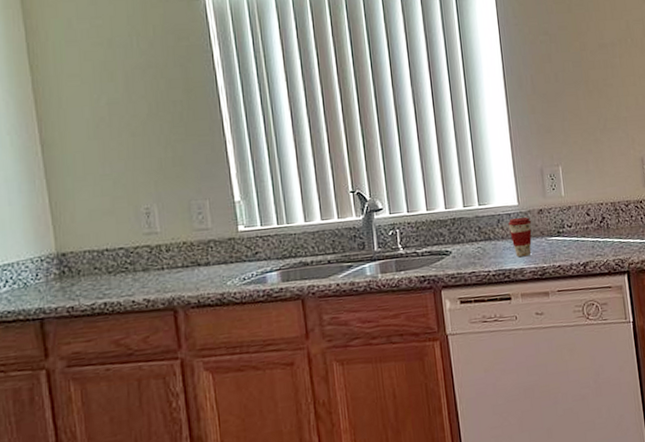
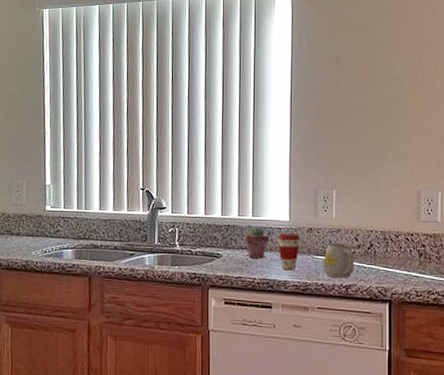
potted succulent: none [473,214,500,251] -> present [244,225,270,259]
mug: none [557,220,590,257] -> present [323,243,355,278]

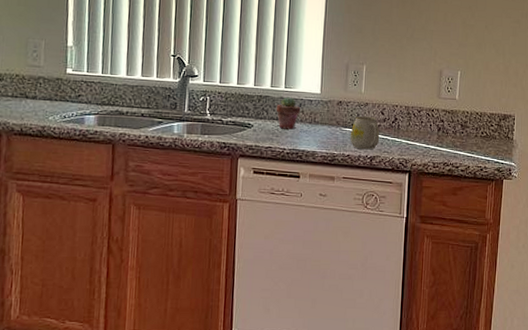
coffee cup: present [277,232,301,271] -> none [308,104,330,142]

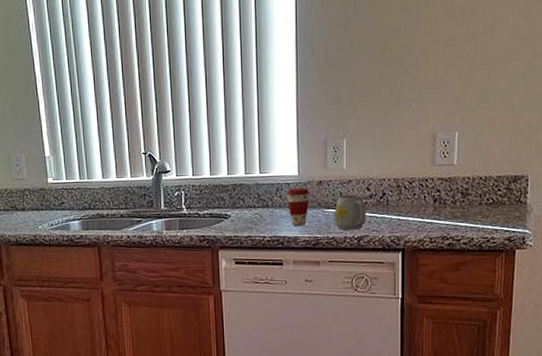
potted succulent: present [276,97,301,130] -> none [252,182,279,217]
coffee cup: none [308,104,330,142] -> present [286,187,310,226]

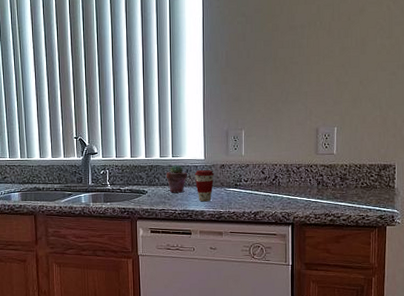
potted succulent: none [252,182,279,217] -> present [166,165,188,193]
mug: present [334,194,367,230] -> none [234,177,262,206]

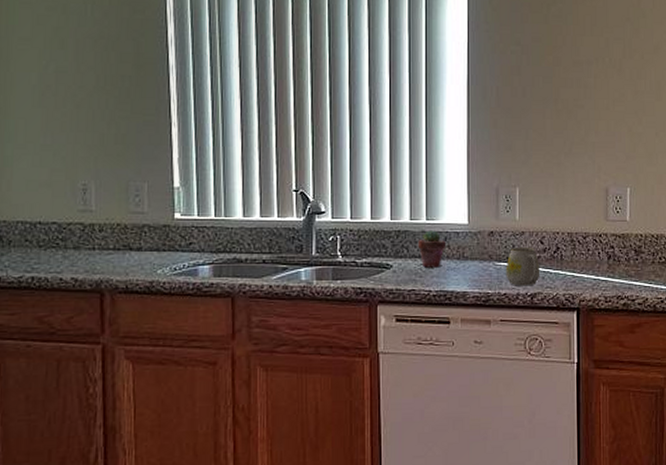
coffee cup: present [194,169,215,202] -> none [455,237,481,280]
mug: none [234,177,262,206] -> present [505,248,540,286]

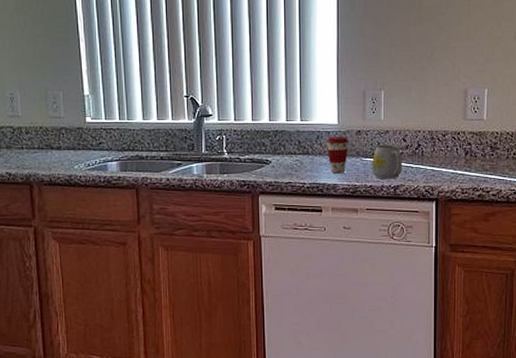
potted succulent: present [417,230,447,268] -> none [293,130,319,163]
coffee cup: none [455,237,481,280] -> present [326,136,349,174]

